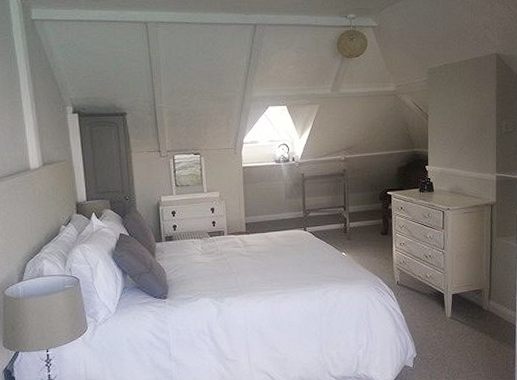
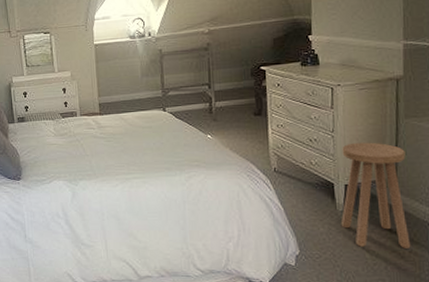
stool: none [449,257,501,347] -> present [342,142,411,248]

